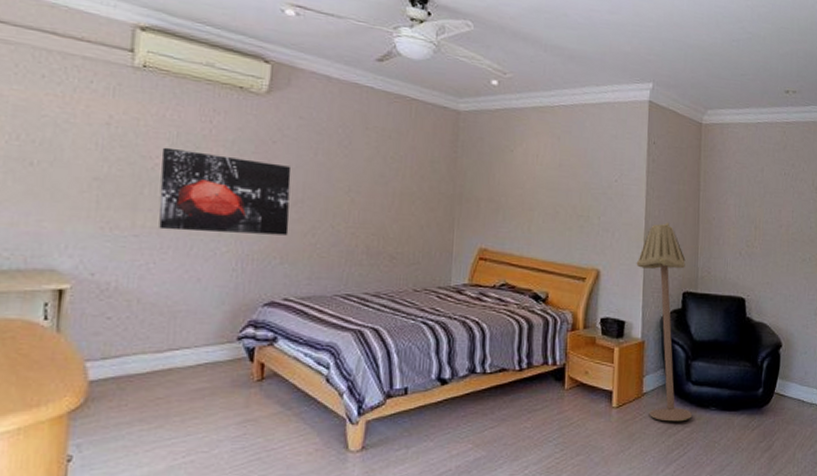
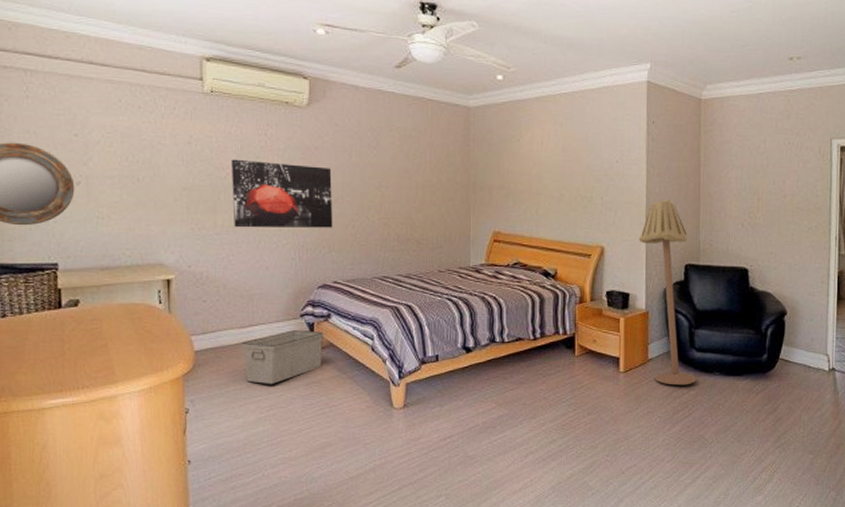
storage bin: none [155,356,266,423] -> present [242,330,324,384]

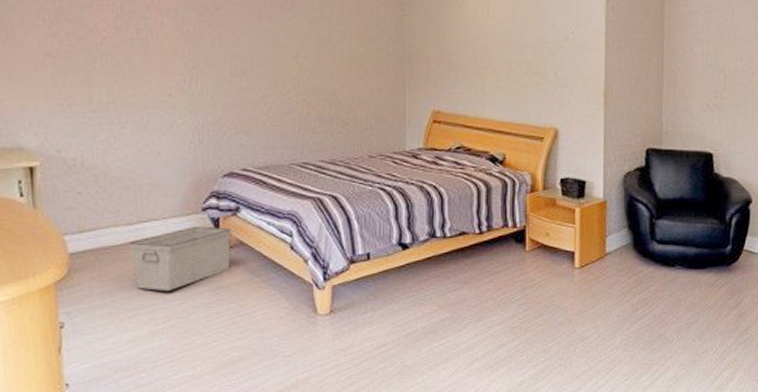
wall art: present [231,159,333,228] -> none [107,19,240,105]
floor lamp: present [638,198,697,385] -> none [596,74,658,281]

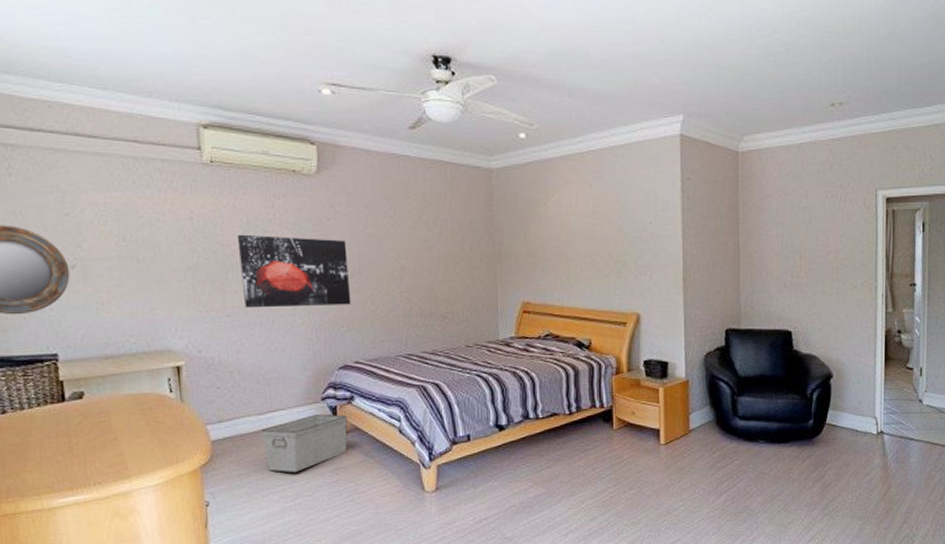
wall art: none [107,19,240,105] -> present [237,234,352,308]

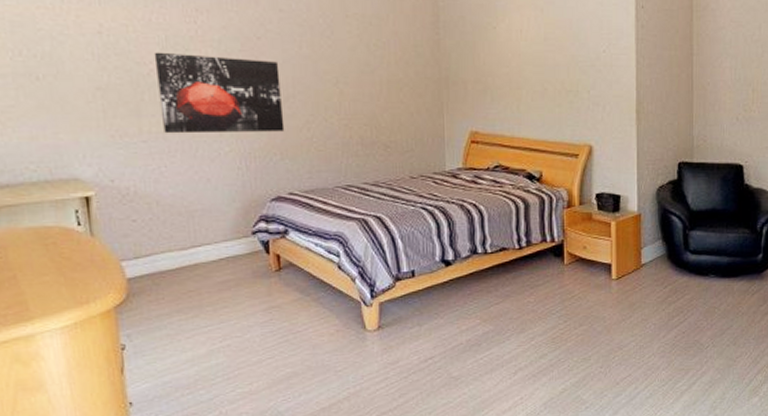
storage bin: present [261,414,348,472] -> none [184,249,281,312]

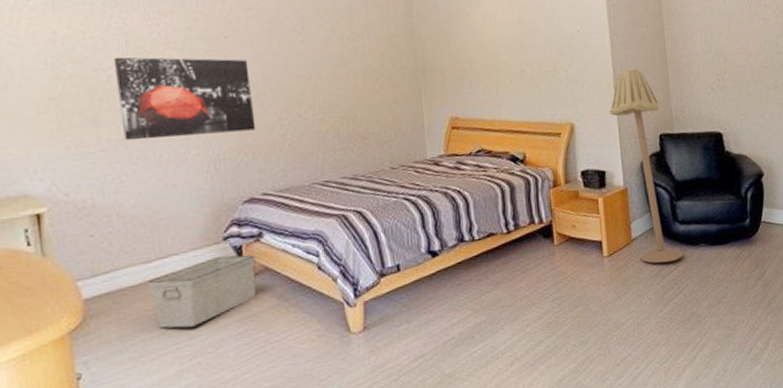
storage bin: none [184,249,281,312] -> present [148,255,256,329]
floor lamp: none [629,91,692,291] -> present [609,66,684,264]

